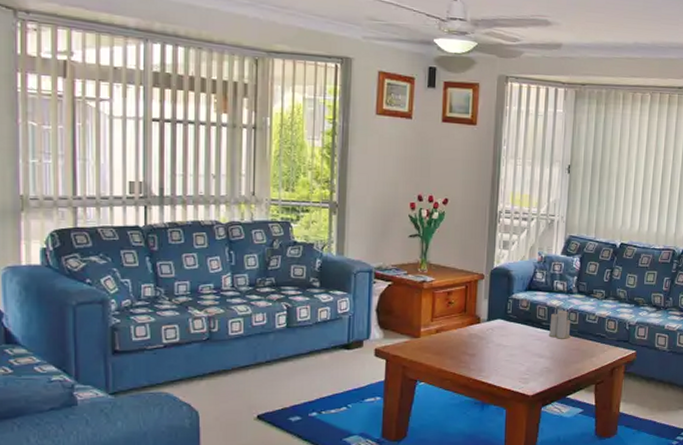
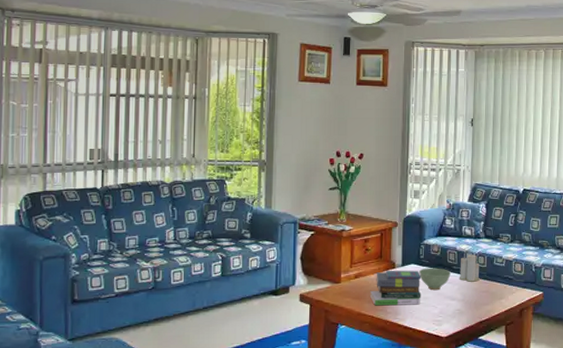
books: none [452,325,508,362] -> present [370,270,422,306]
bowl: none [505,323,540,346] -> present [418,268,451,290]

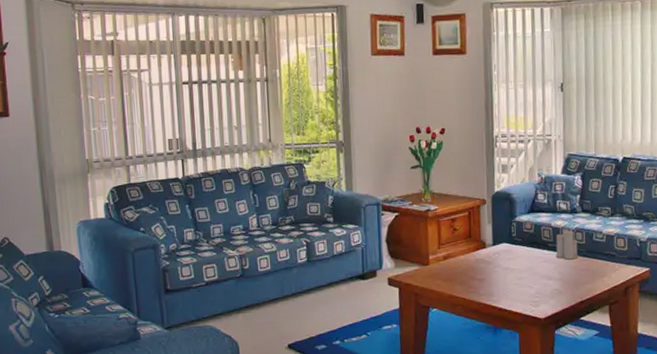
books: present [370,270,422,306] -> none [461,249,516,288]
bowl: present [418,268,451,290] -> none [511,246,547,269]

